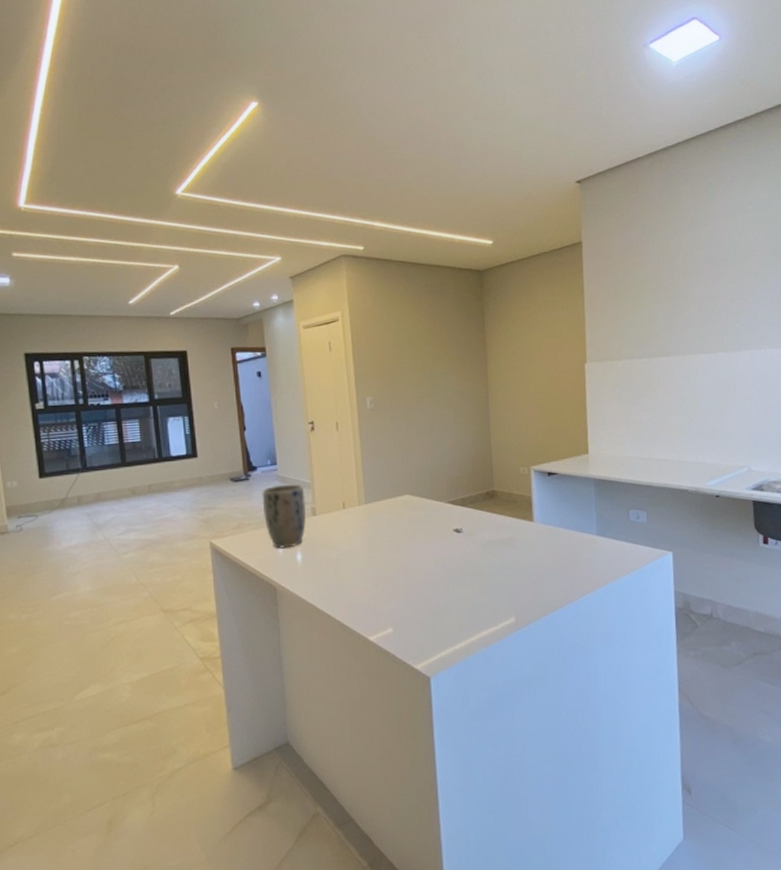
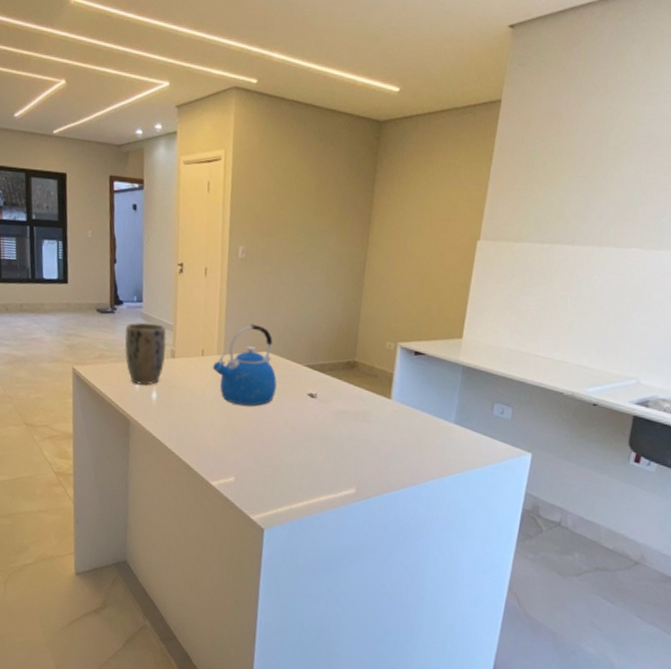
kettle: none [355,470,423,552] -> present [212,324,278,406]

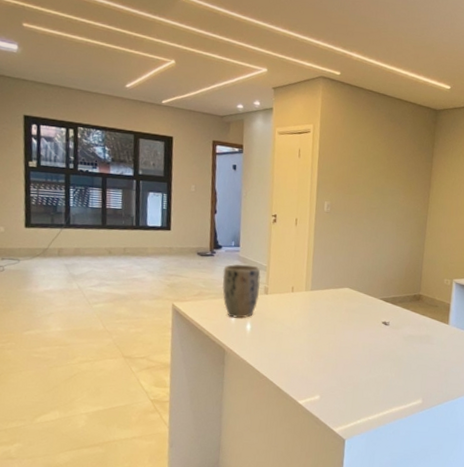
kettle: present [212,324,278,406] -> none [301,265,357,334]

